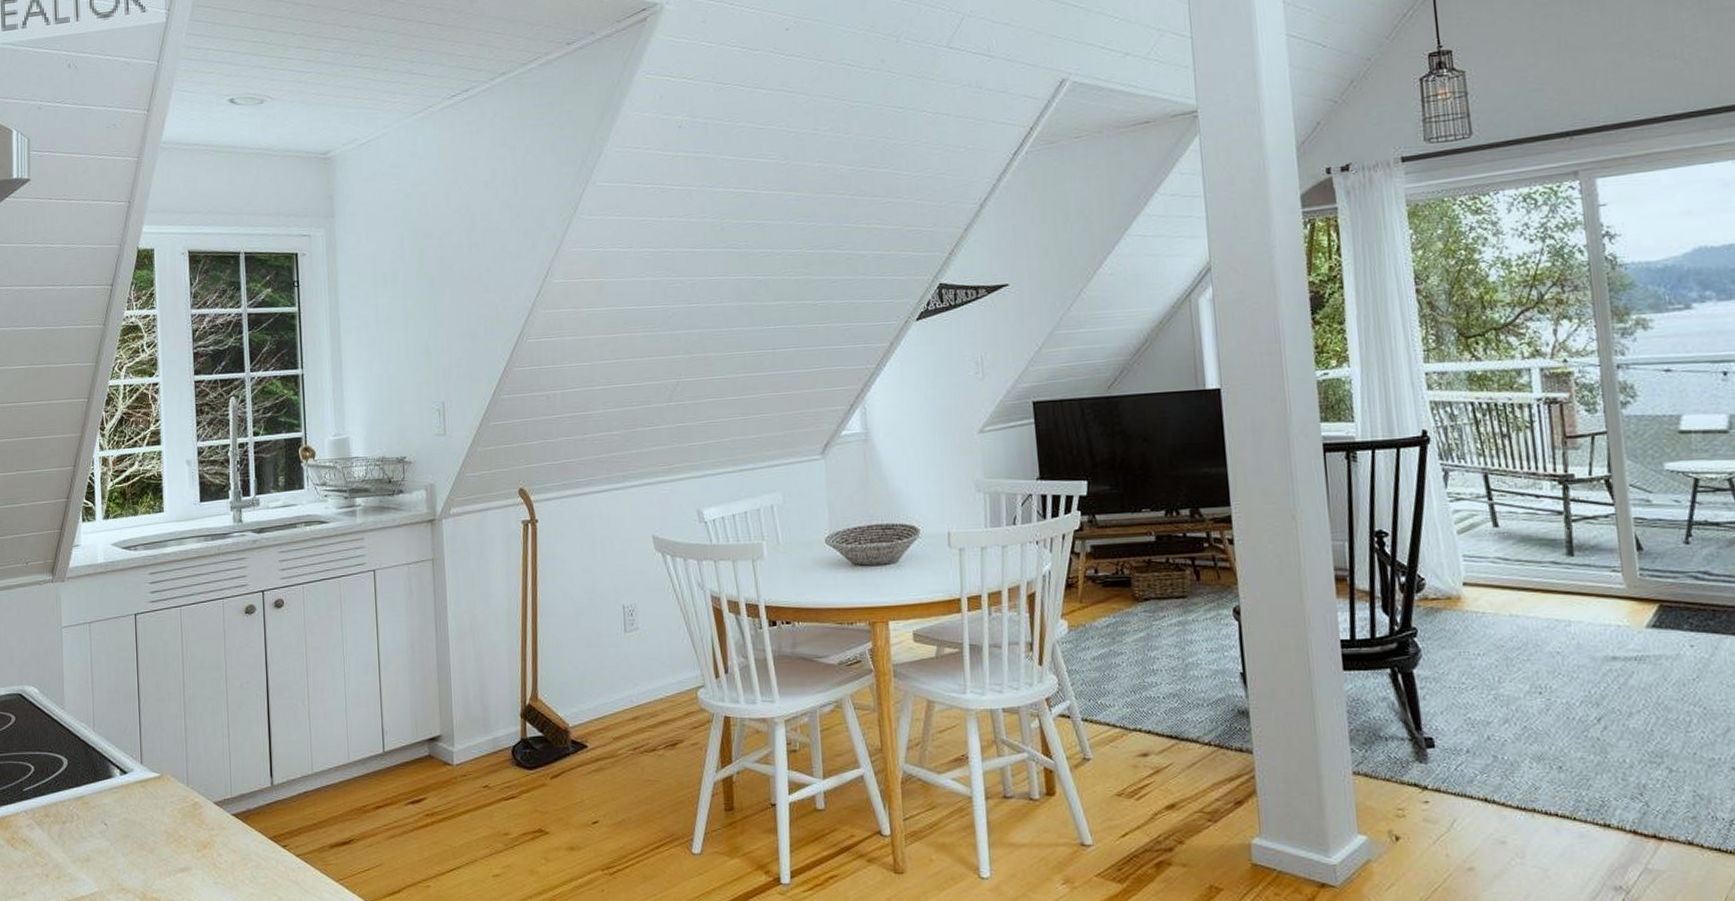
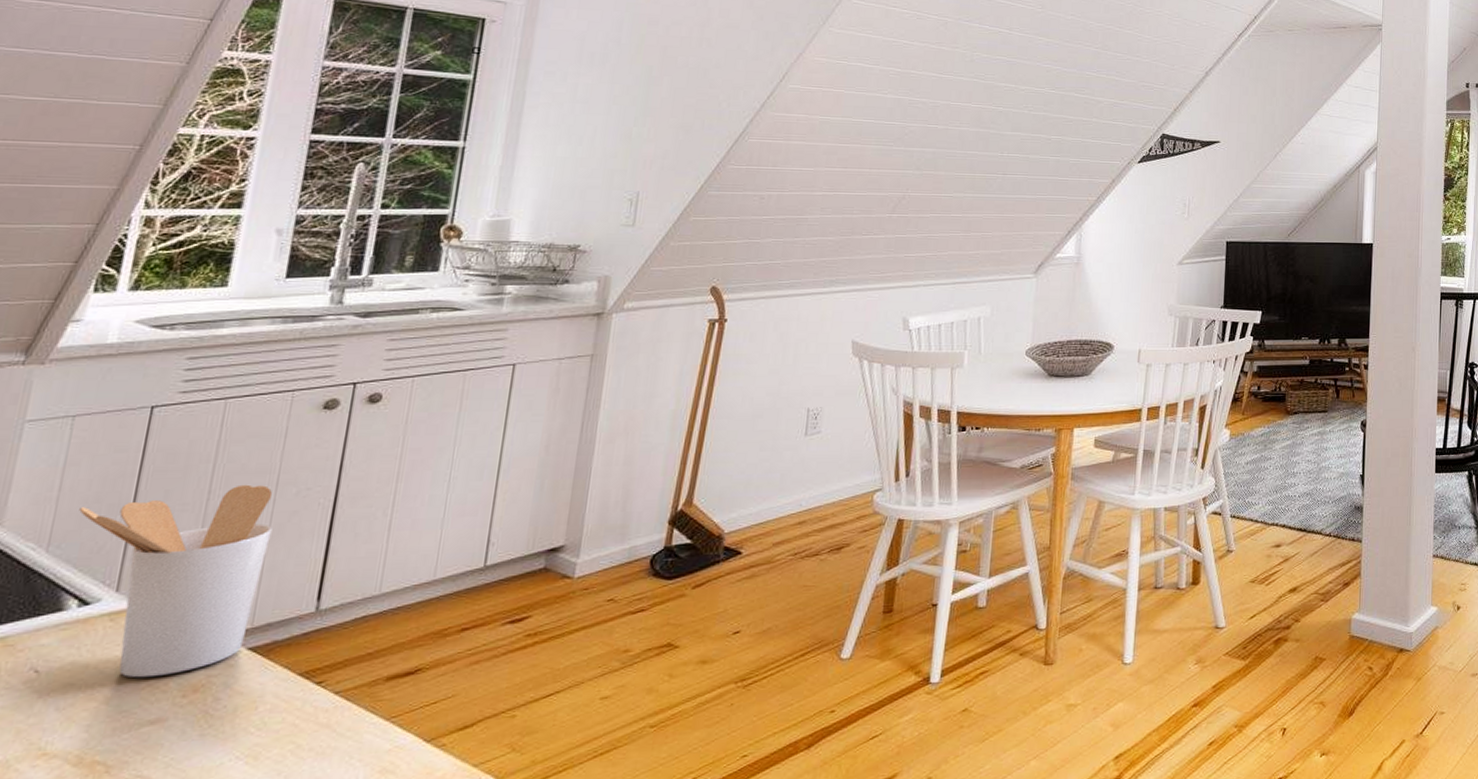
utensil holder: none [107,678,230,834] -> present [79,484,273,678]

